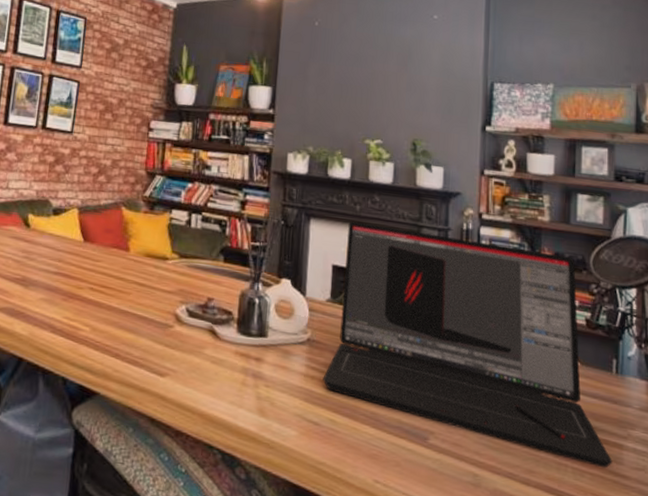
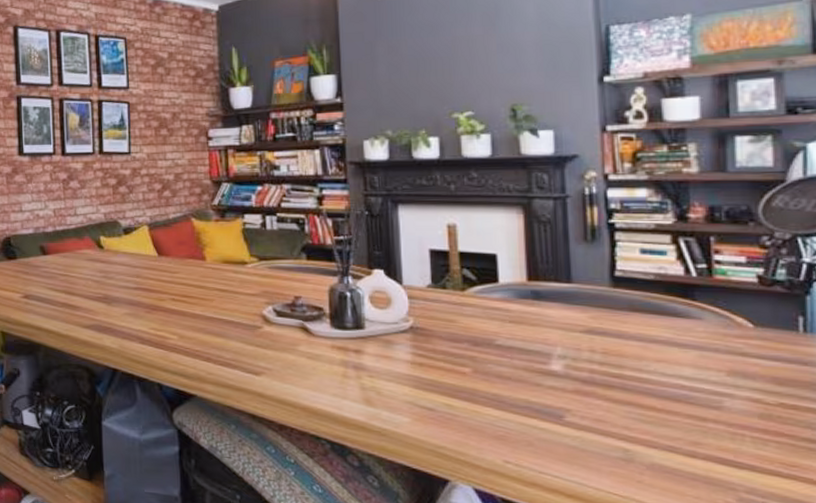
laptop: present [323,221,613,469] -> none [432,201,806,436]

